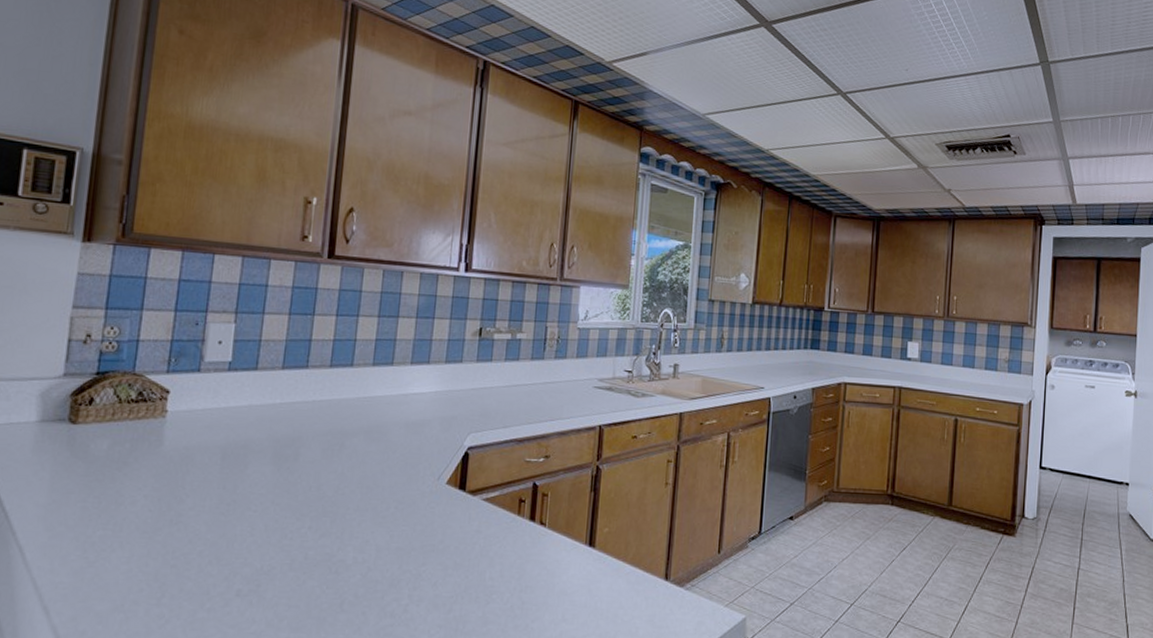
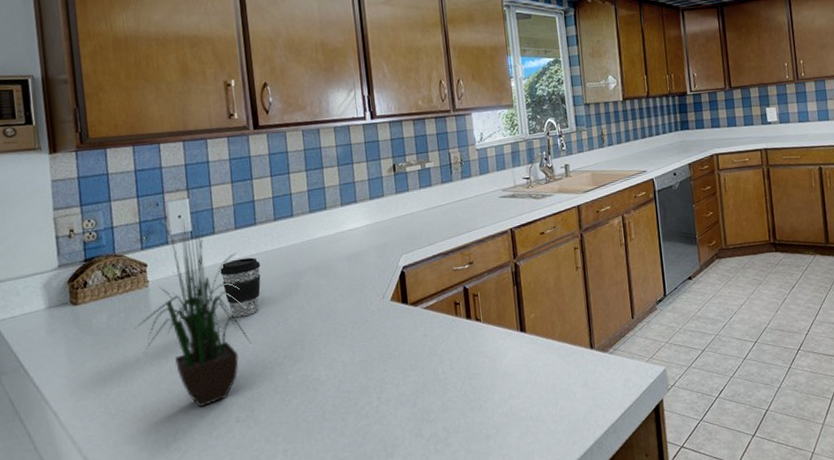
potted plant: none [138,335,279,571] -> present [134,207,252,408]
coffee cup: none [254,403,304,473] -> present [220,257,261,318]

